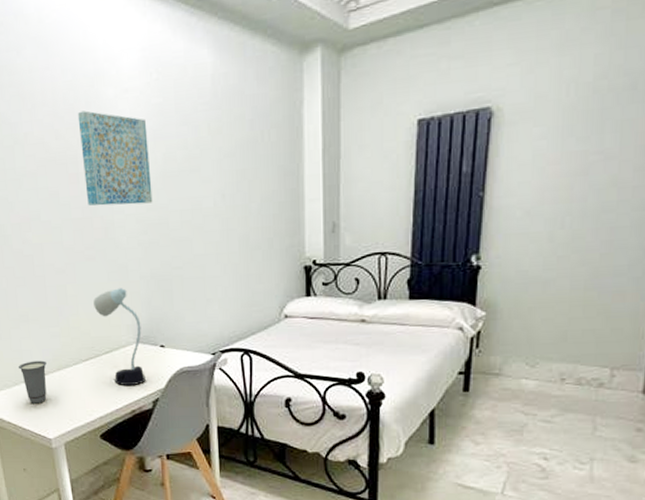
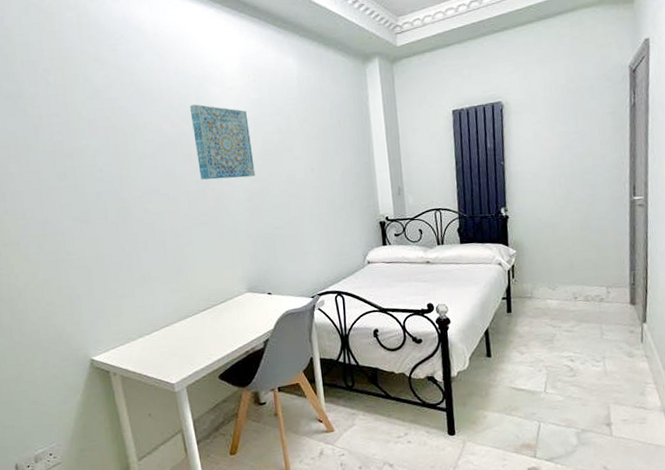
cup: present [19,360,47,404] -> none [142,313,169,353]
desk lamp: present [93,288,146,385] -> none [208,247,257,330]

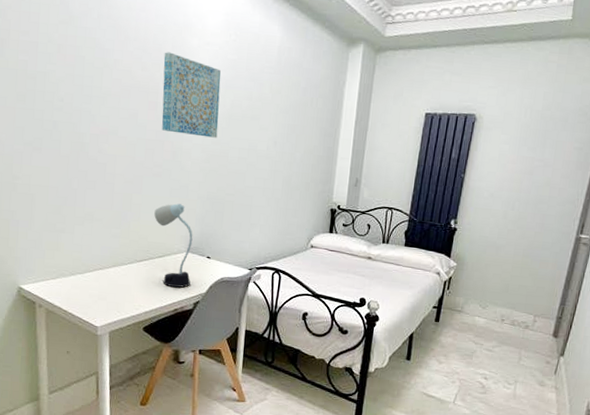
desk lamp: none [208,247,257,330] -> present [154,203,193,288]

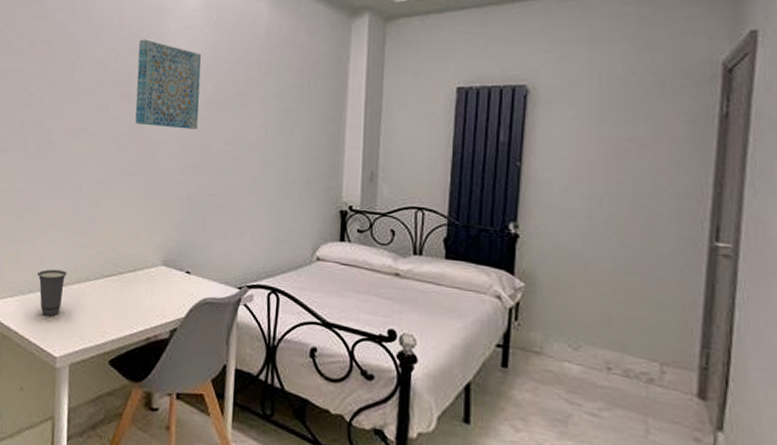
cup: none [77,255,104,294] -> present [37,269,67,316]
desk lamp: present [154,203,193,288] -> none [125,207,170,311]

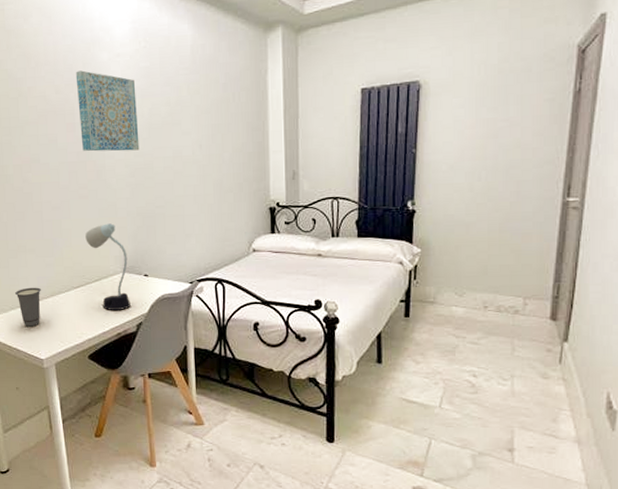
desk lamp: none [125,207,170,311] -> present [85,223,131,310]

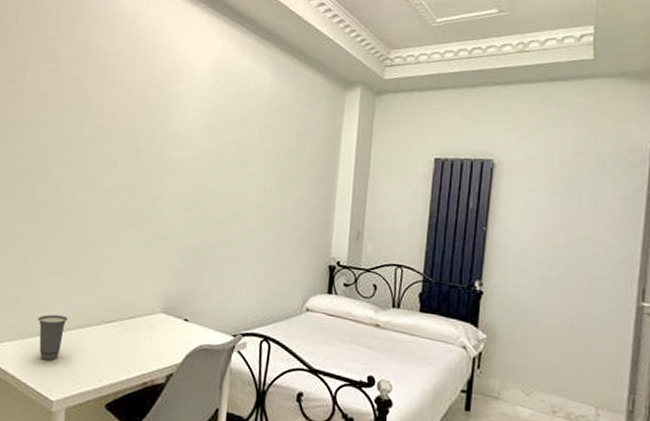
wall art: present [75,70,140,152] -> none [142,97,208,185]
desk lamp: present [85,223,131,310] -> none [127,256,170,356]

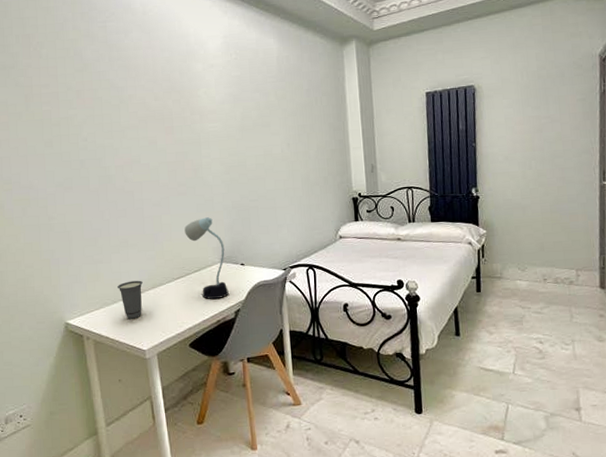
desk lamp: none [127,256,170,356] -> present [184,217,229,299]

